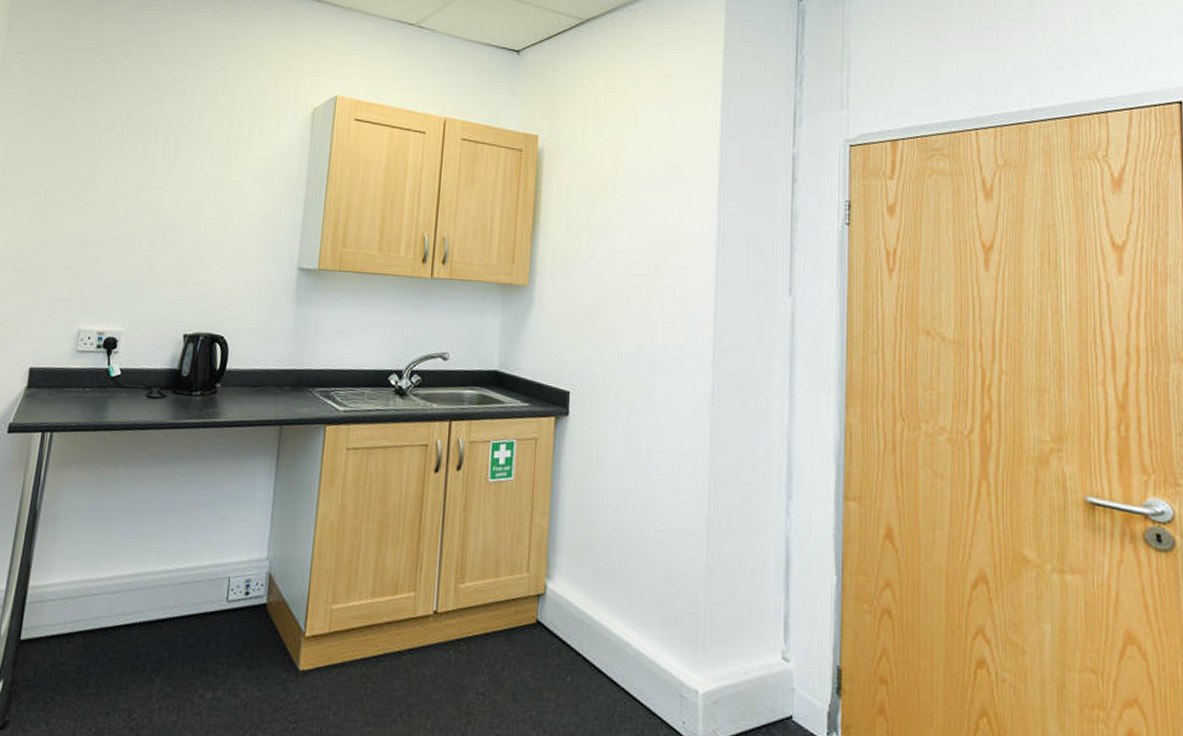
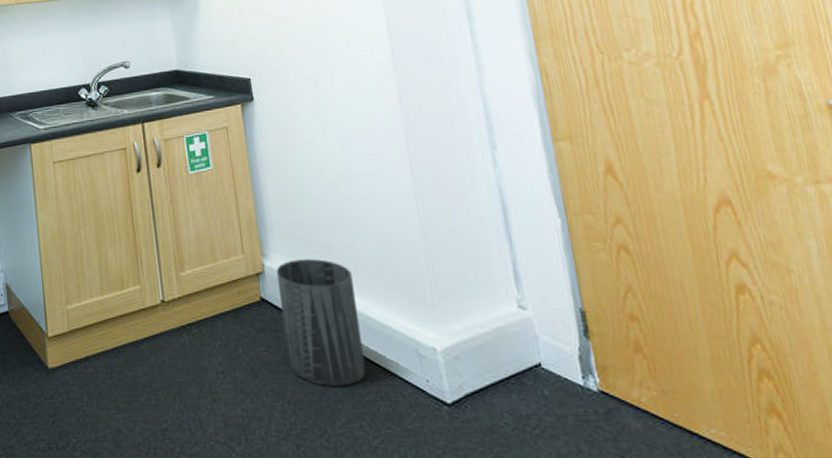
trash can: none [551,585,631,721] -> present [276,259,366,386]

